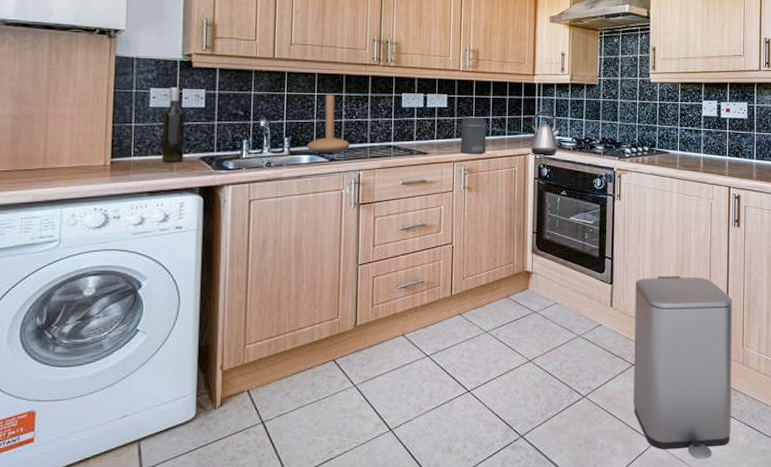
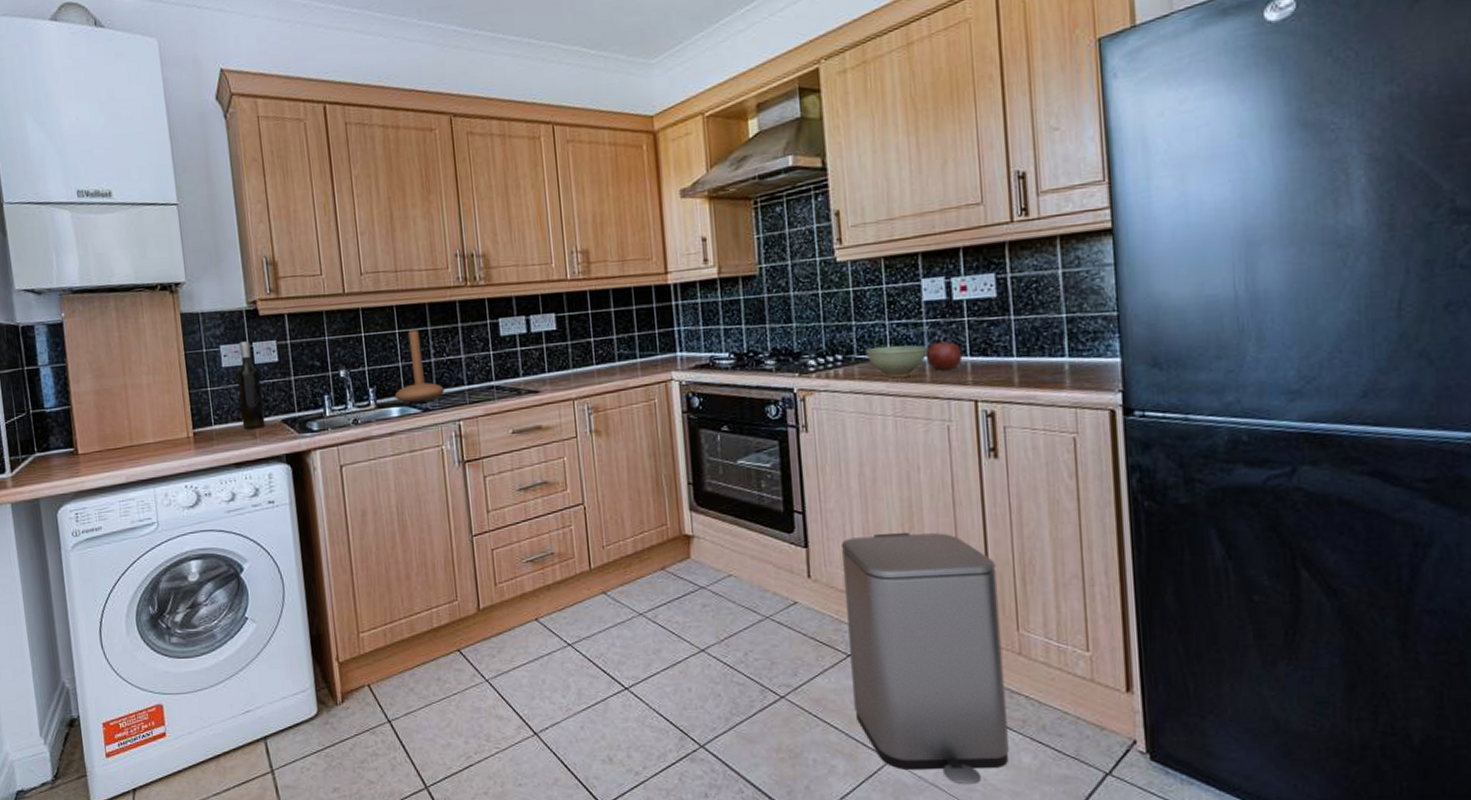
cylinder: present [460,118,487,155] -> none [577,339,614,389]
kettle: present [528,110,561,156] -> none [669,319,712,382]
bowl: none [663,144,703,167] -> present [865,345,928,379]
fruit: none [701,142,724,164] -> present [925,338,963,370]

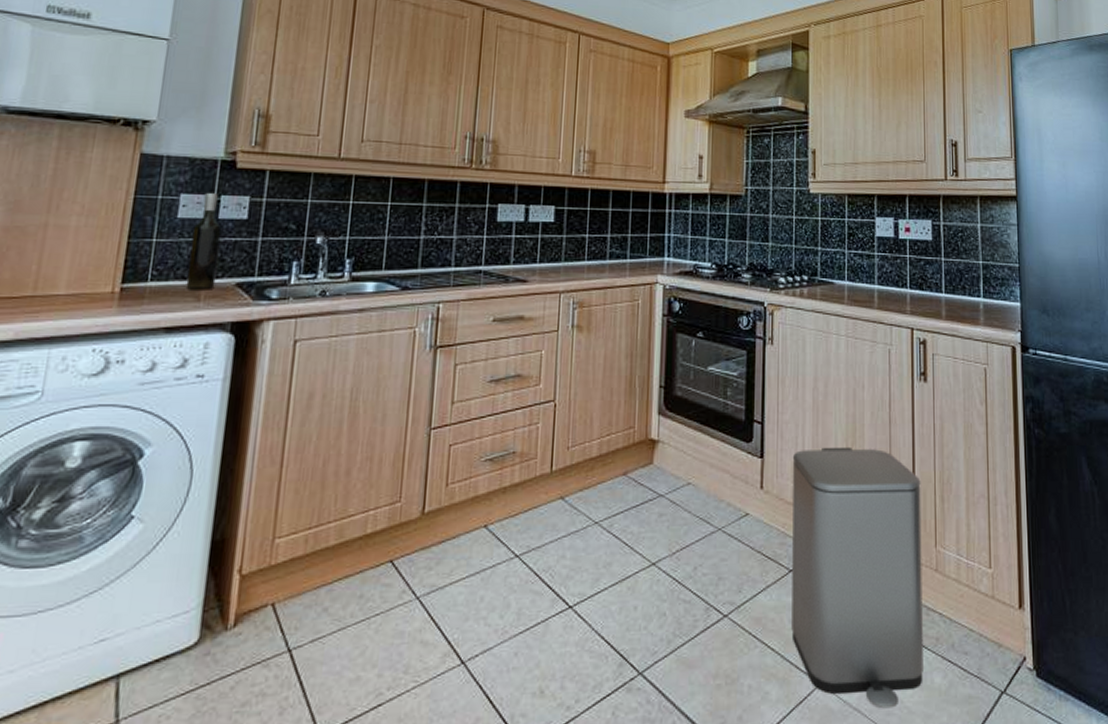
paper towel holder: present [394,330,444,404] -> none [373,205,429,280]
bowl: present [865,345,928,379] -> none [827,272,878,302]
fruit: present [925,338,963,370] -> none [875,270,904,299]

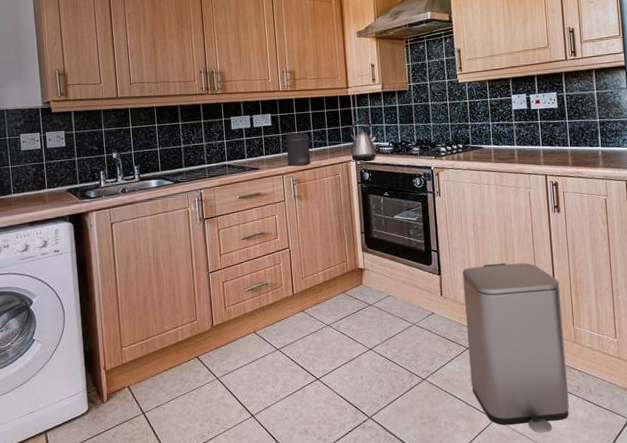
bottle: present [185,193,222,290] -> none [33,131,54,197]
cylinder: none [569,236,604,284] -> present [286,132,311,167]
kettle: none [655,227,697,286] -> present [349,119,378,162]

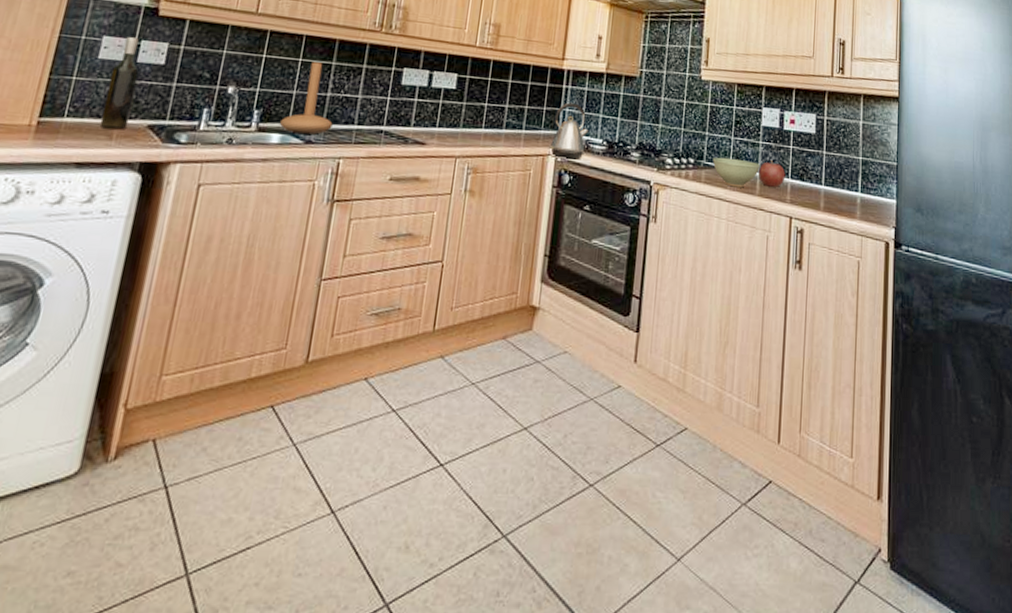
bottle: none [33,131,54,197] -> present [99,37,140,130]
paper towel holder: none [153,125,190,177] -> present [279,62,333,135]
cylinder: present [286,132,311,167] -> none [466,104,502,151]
pedal bin: present [462,262,569,433] -> none [654,326,790,590]
bowl: none [477,138,516,160] -> present [712,157,761,188]
fruit: none [514,134,538,155] -> present [758,159,786,187]

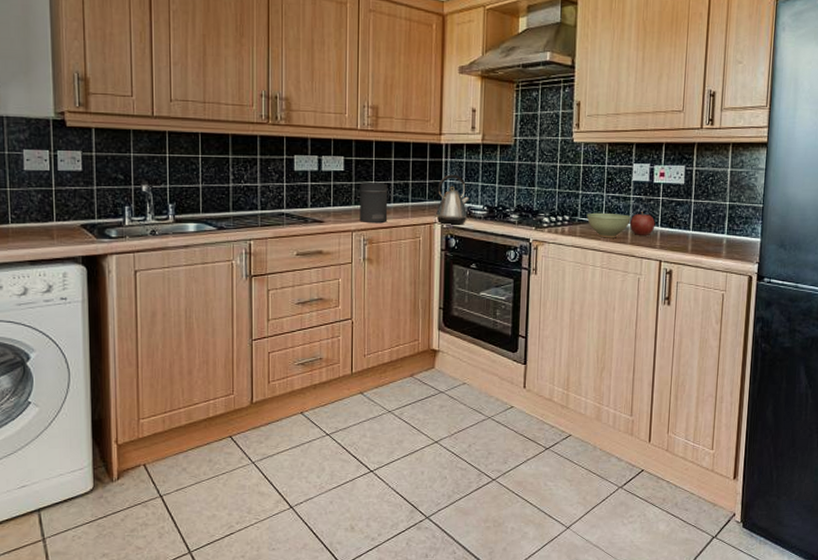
bottle: present [99,37,140,130] -> none [38,149,64,231]
paper towel holder: present [279,62,333,135] -> none [192,157,239,221]
cylinder: none [466,104,502,151] -> present [359,182,388,224]

